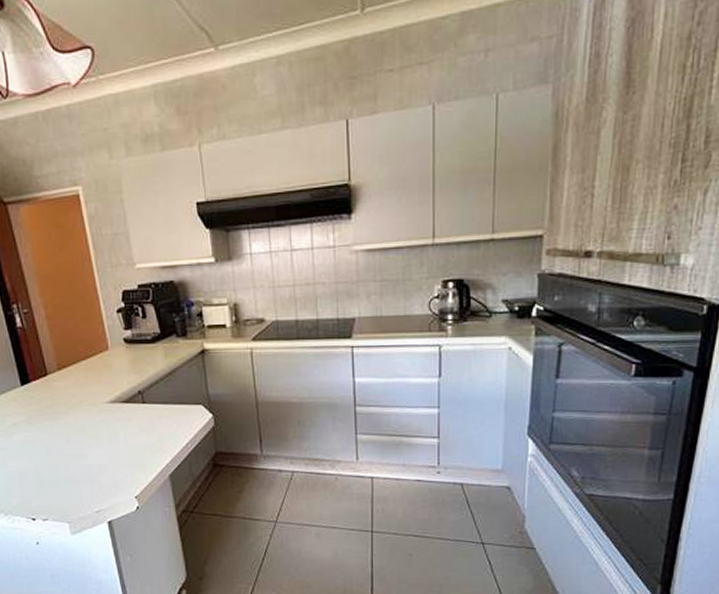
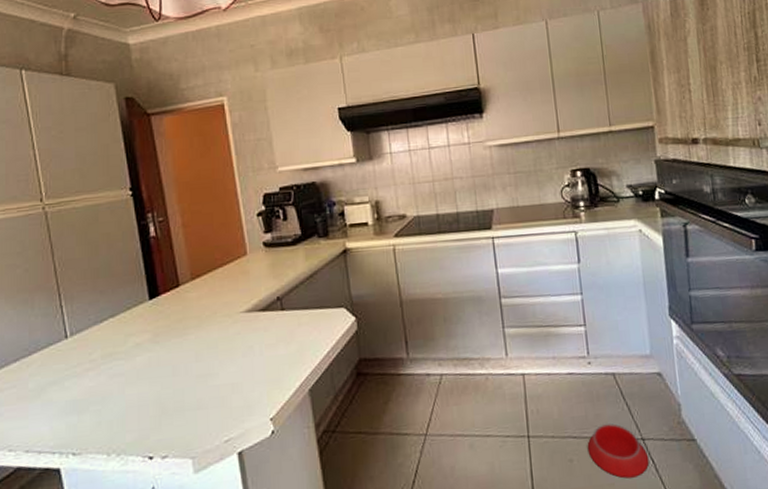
pet bowl: none [427,527,486,574] -> present [587,423,650,478]

